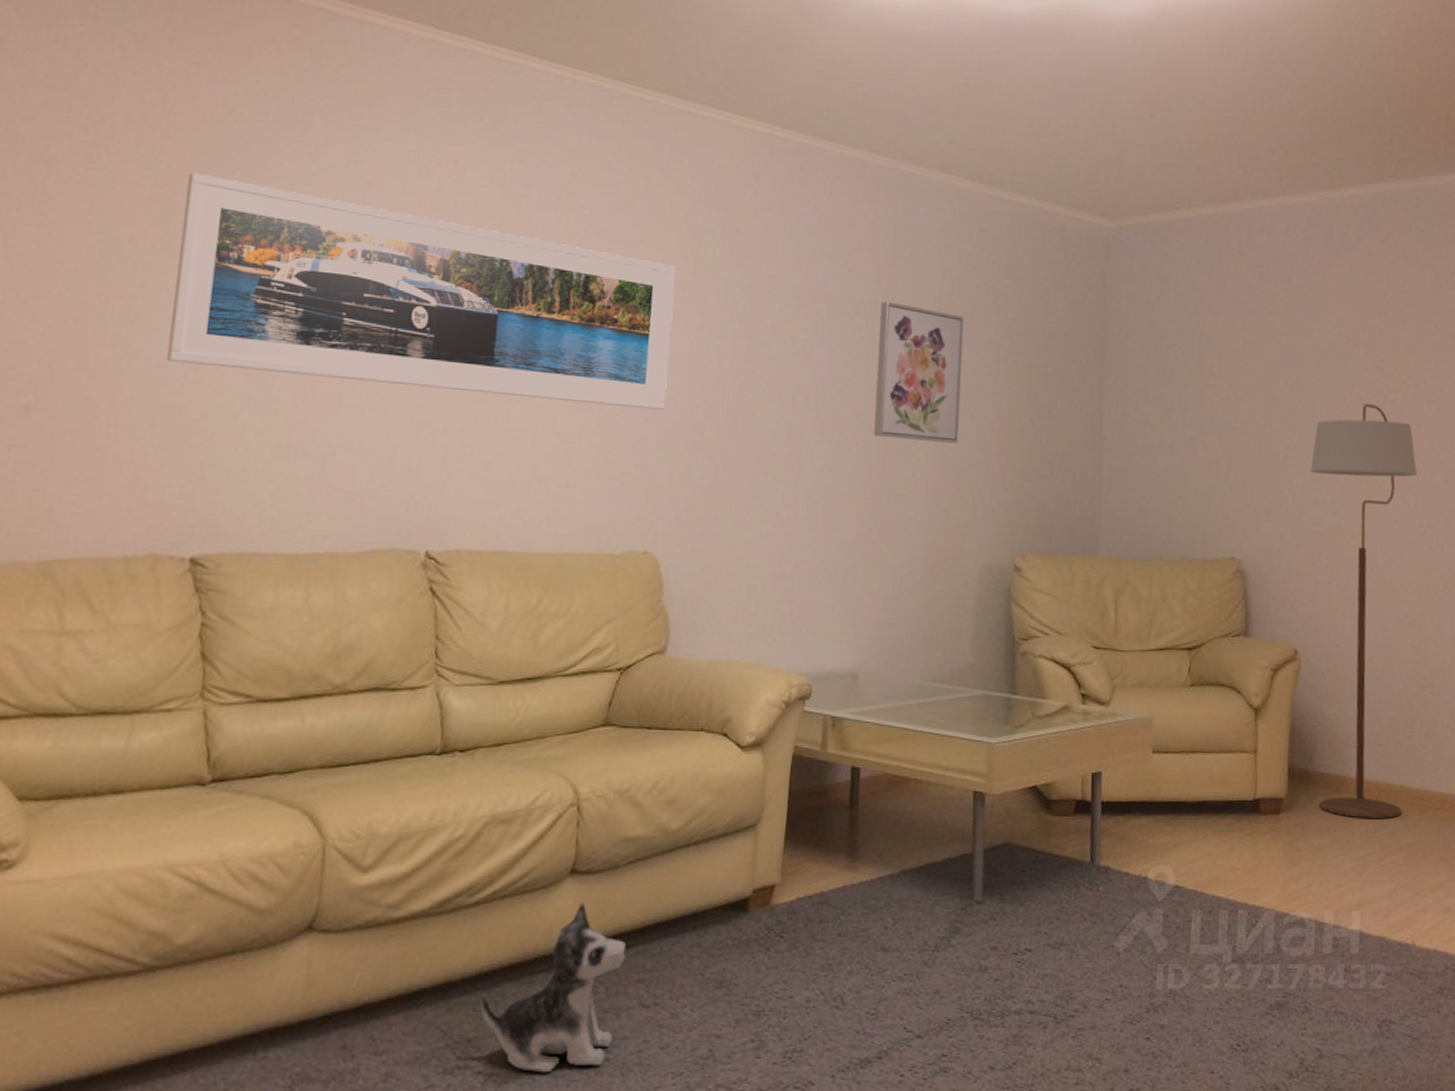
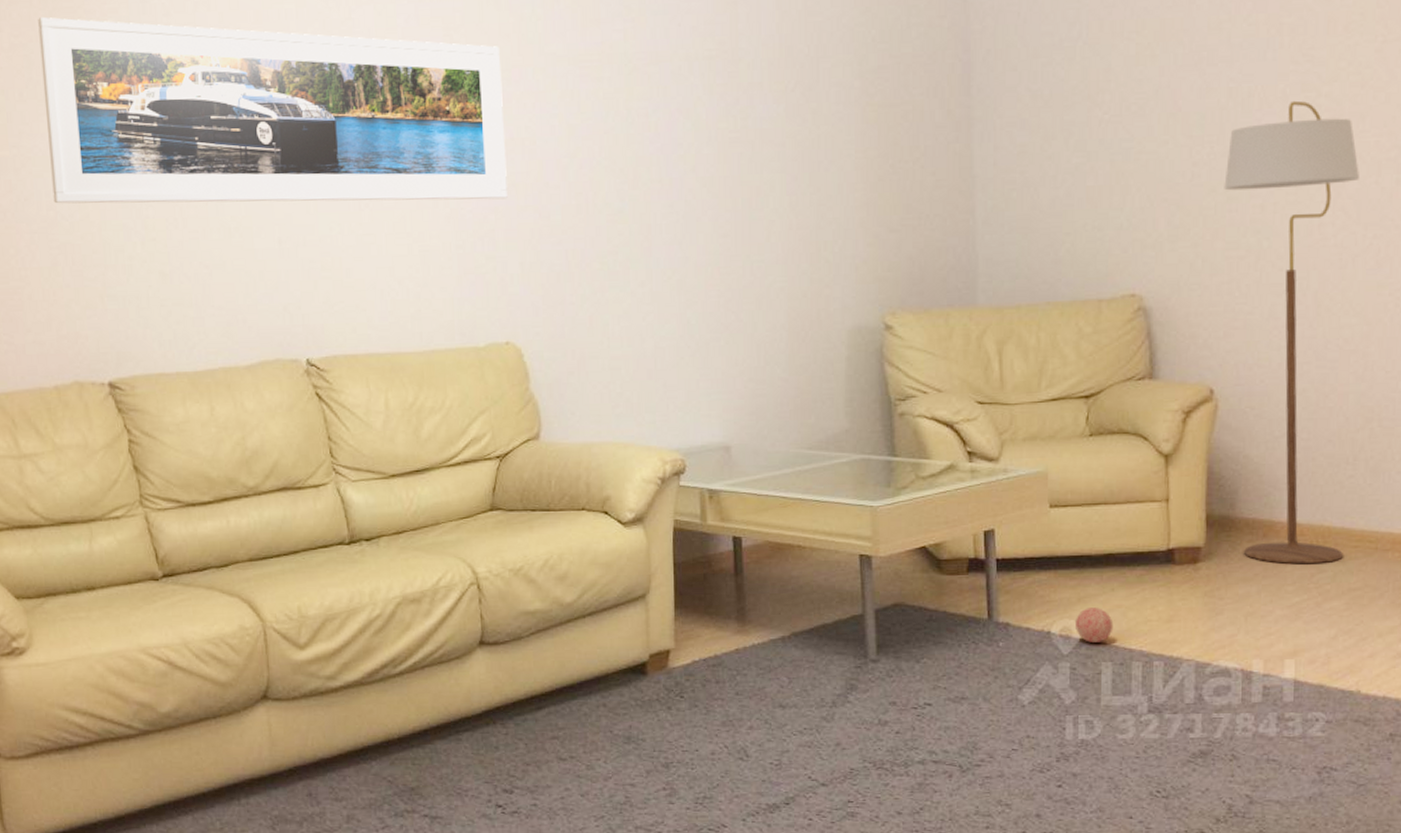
plush toy: present [480,901,627,1073] -> none [417,669,539,816]
wall art: present [873,301,964,444] -> none [716,54,814,203]
decorative ball: none [1170,854,1204,891] -> present [1076,608,1114,644]

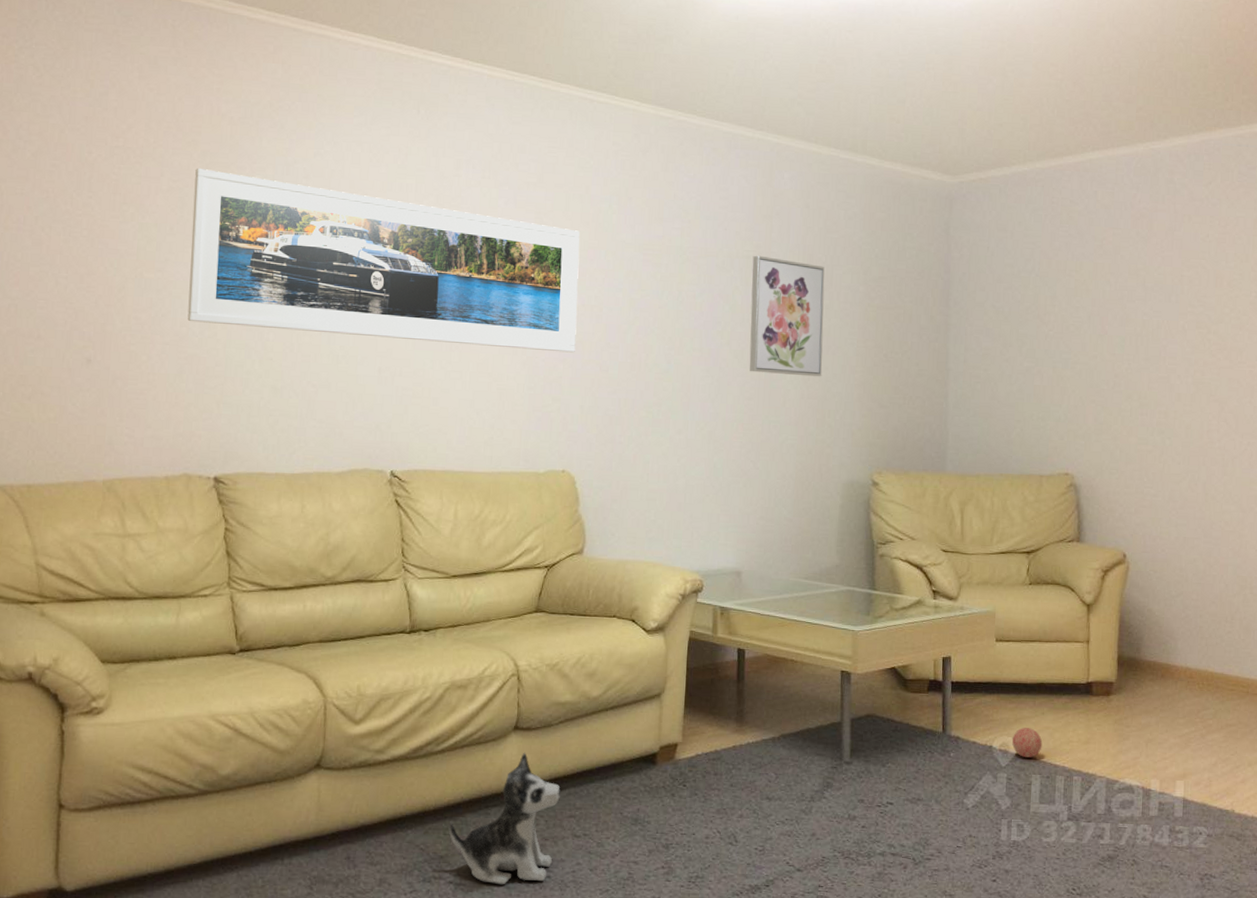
plush toy: none [417,669,539,816] -> present [448,752,561,885]
wall art: none [716,54,814,203] -> present [749,255,825,377]
floor lamp: present [1224,100,1361,564] -> none [1137,334,1239,702]

